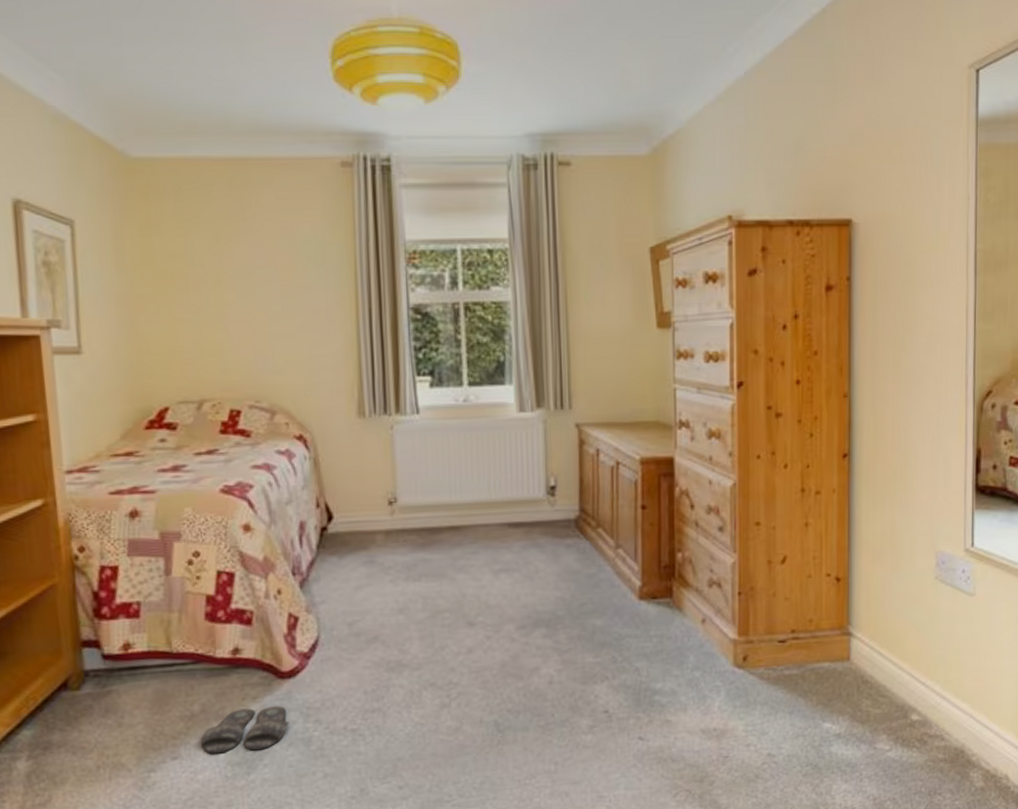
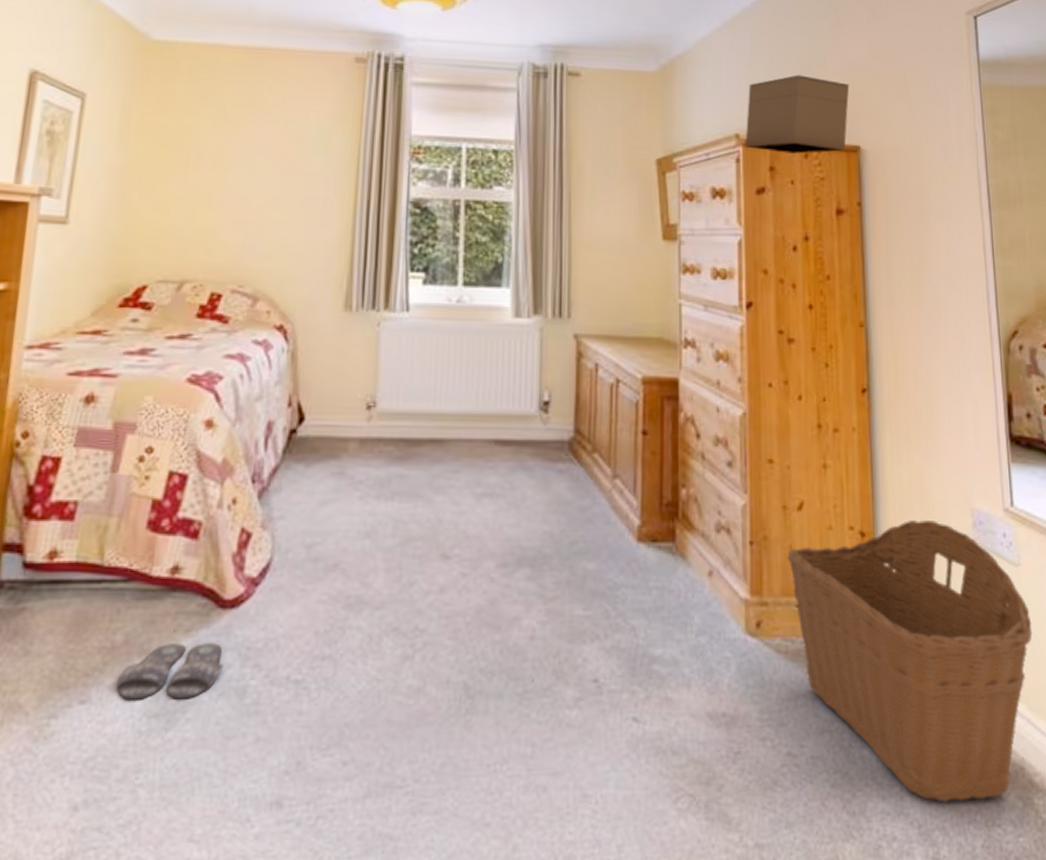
decorative box: none [737,148,844,232] -> present [745,74,850,154]
wicker basket: none [770,564,981,781] -> present [787,520,1033,803]

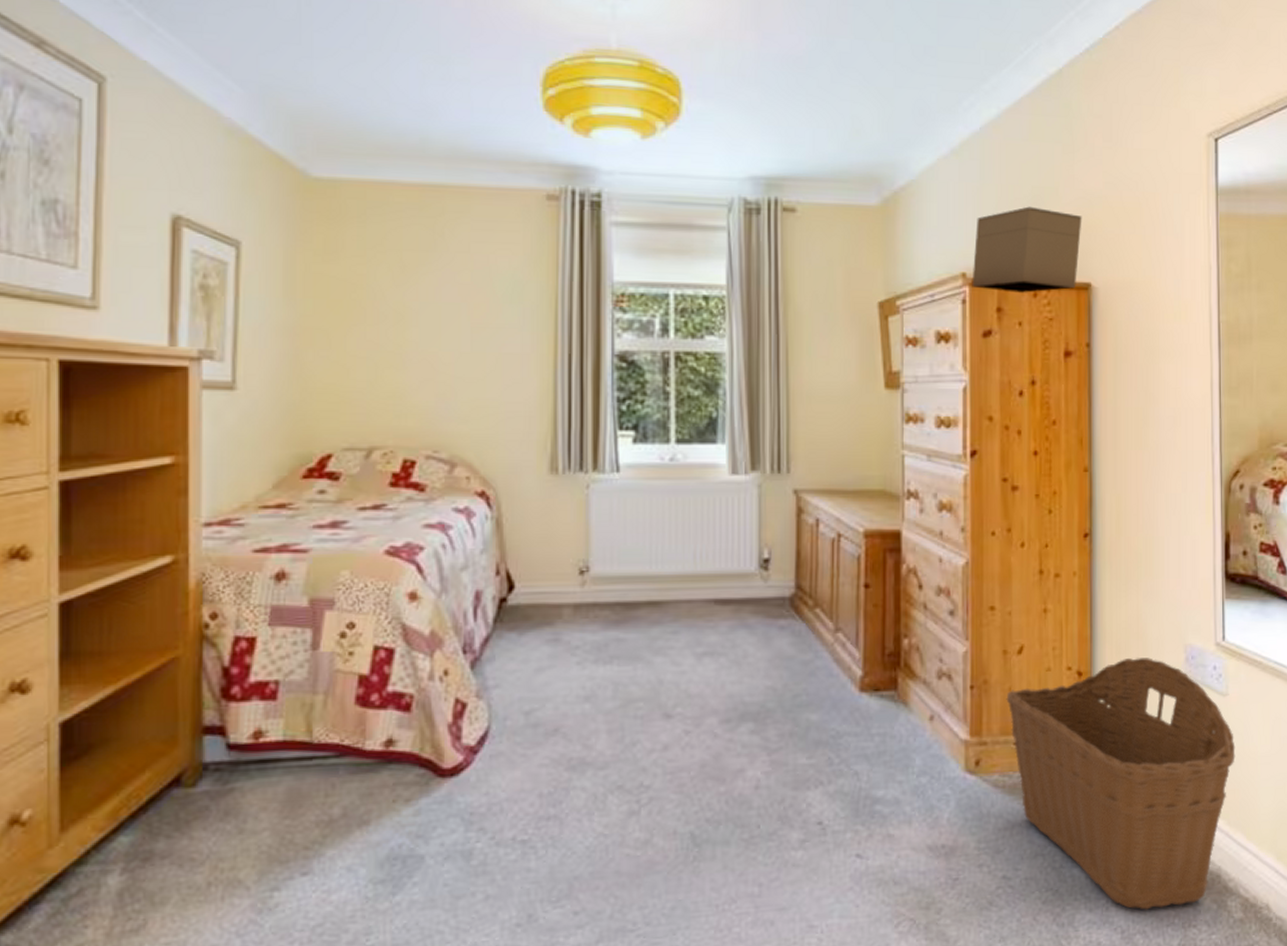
slippers: present [117,641,224,702] -> none [339,810,448,871]

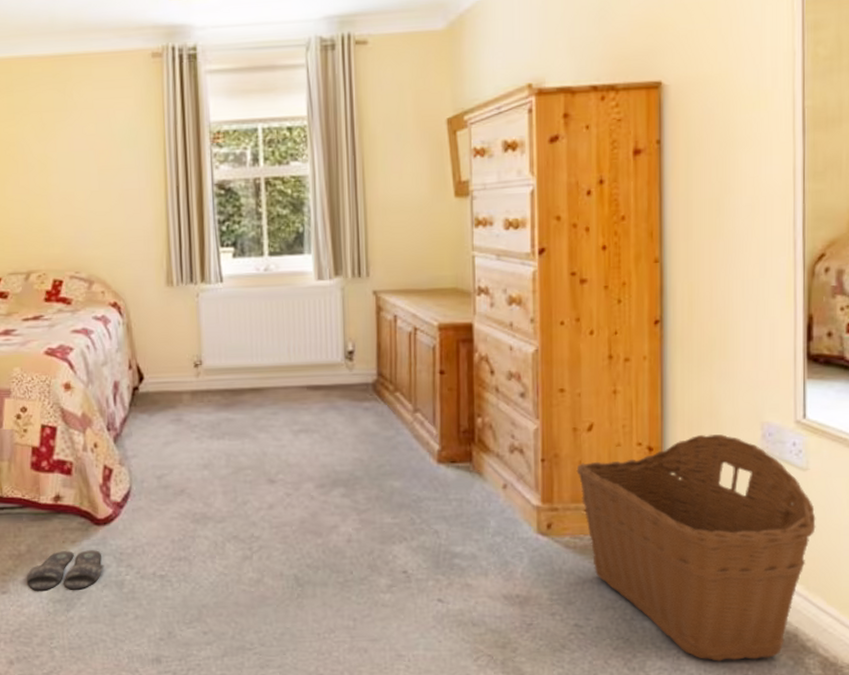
slippers: none [339,810,448,871] -> present [27,550,104,592]
decorative box: present [972,206,1082,293] -> none [538,13,652,98]

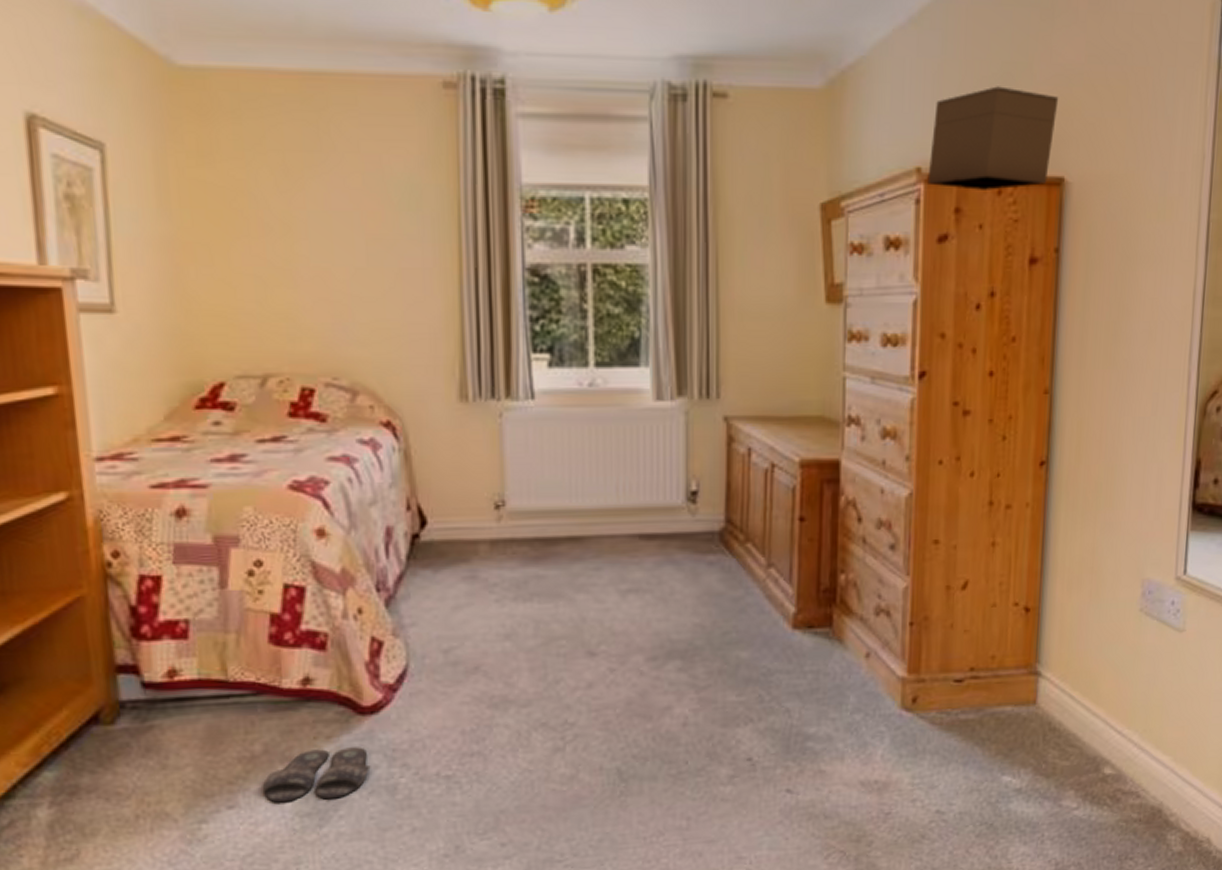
decorative box: none [538,13,652,98] -> present [927,86,1059,190]
wicker basket: present [576,434,816,661] -> none [947,592,1189,843]

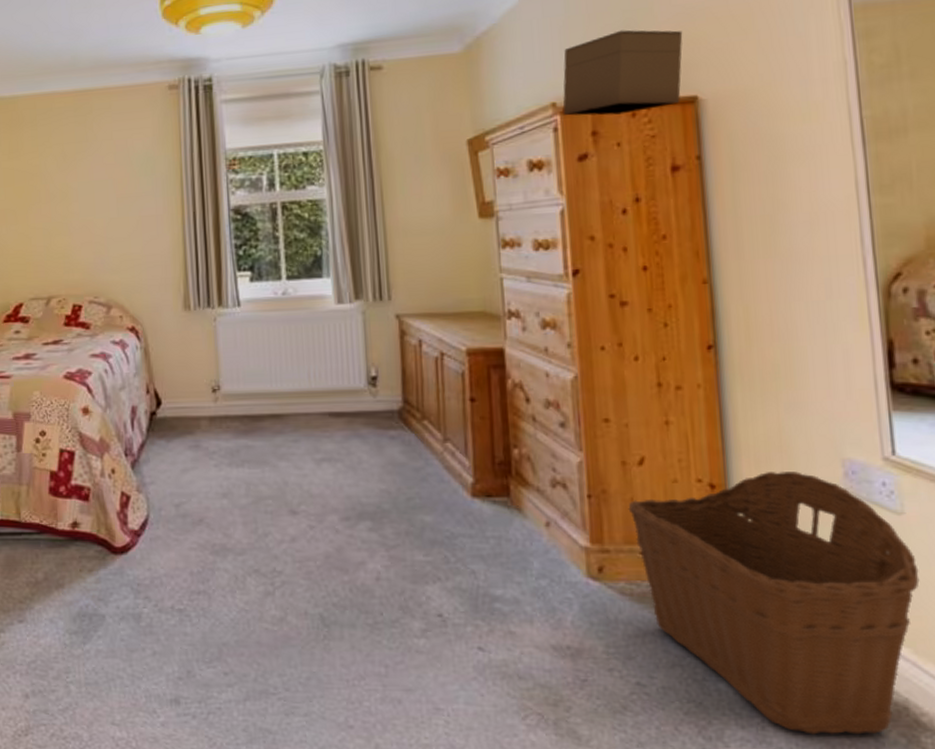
slippers: present [263,747,371,804] -> none [44,579,121,622]
wicker basket: none [947,592,1189,843] -> present [628,471,920,735]

